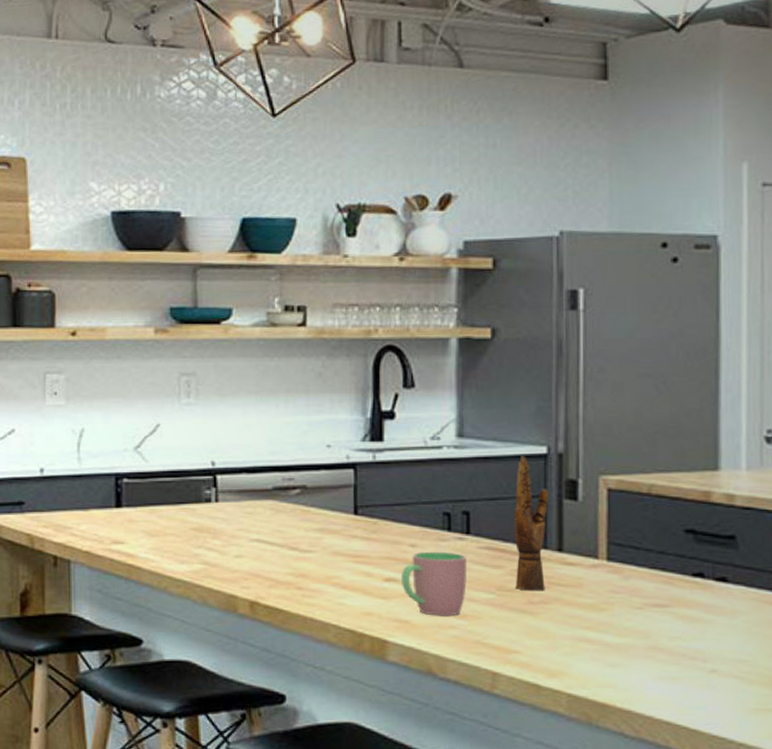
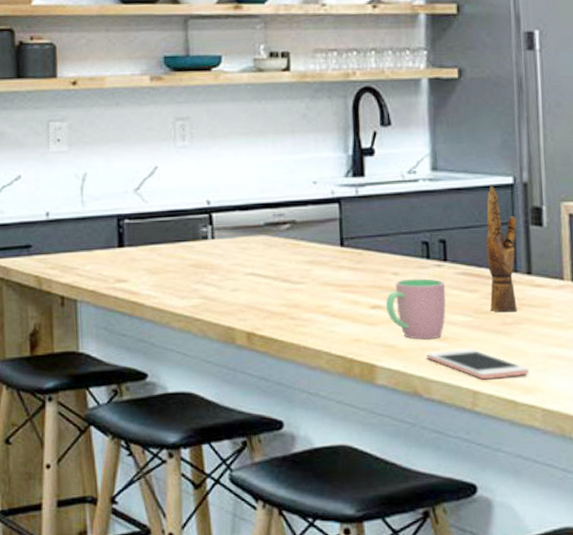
cell phone: none [443,626,556,661] -> present [426,348,530,380]

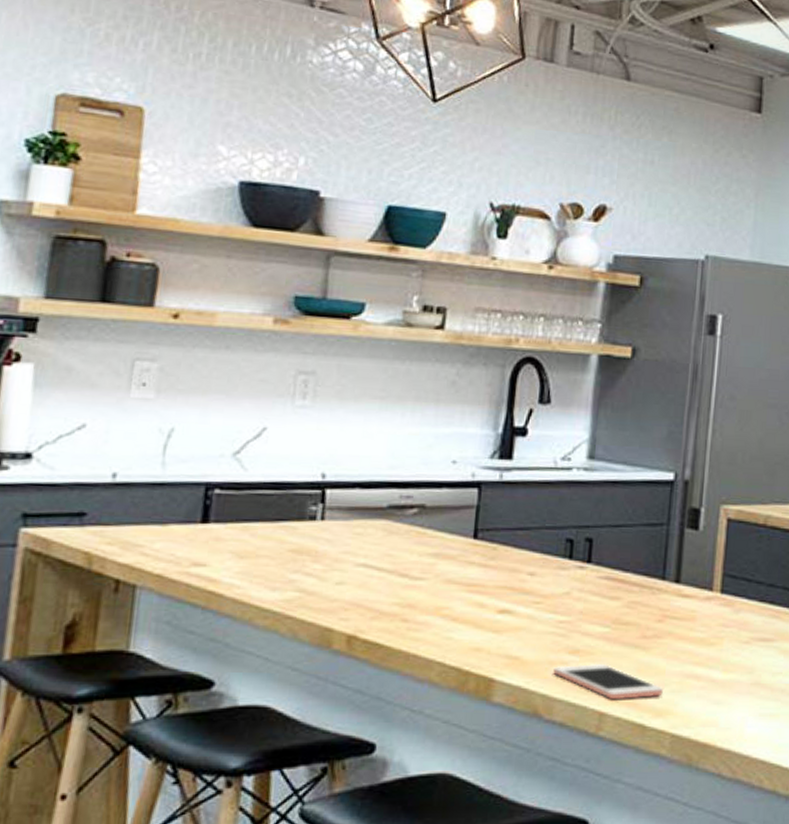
cup: present [386,278,446,340] -> none [516,580,586,652]
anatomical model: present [485,185,517,313] -> none [630,480,672,625]

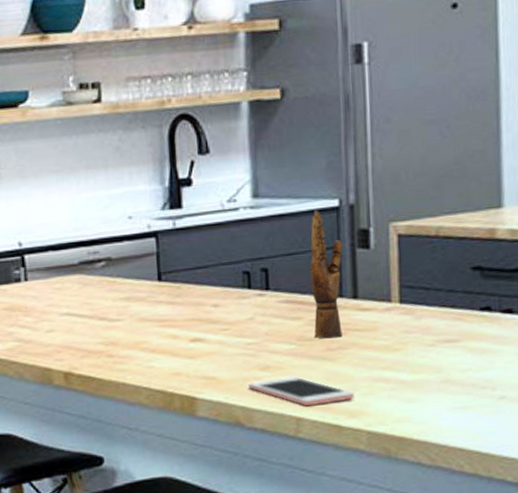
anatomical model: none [630,480,672,625] -> present [309,209,343,339]

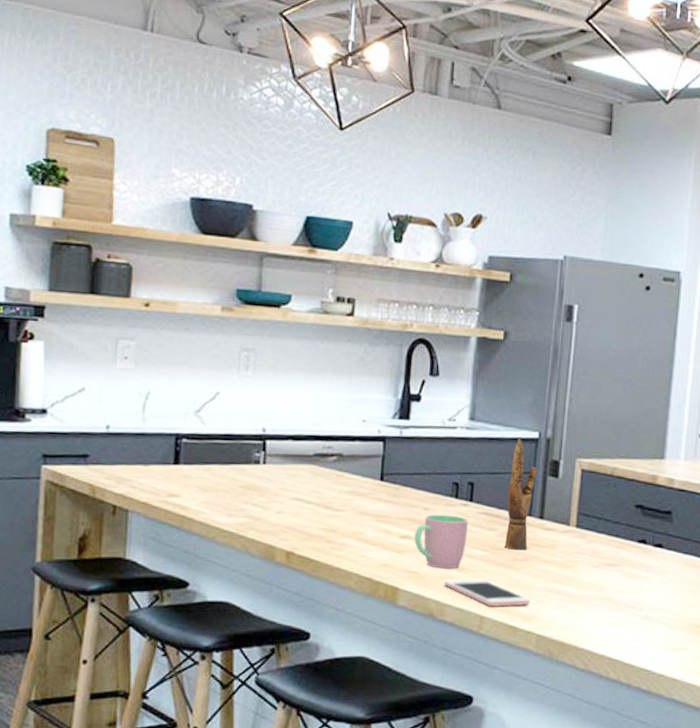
cup: none [206,308,268,370] -> present [414,514,469,569]

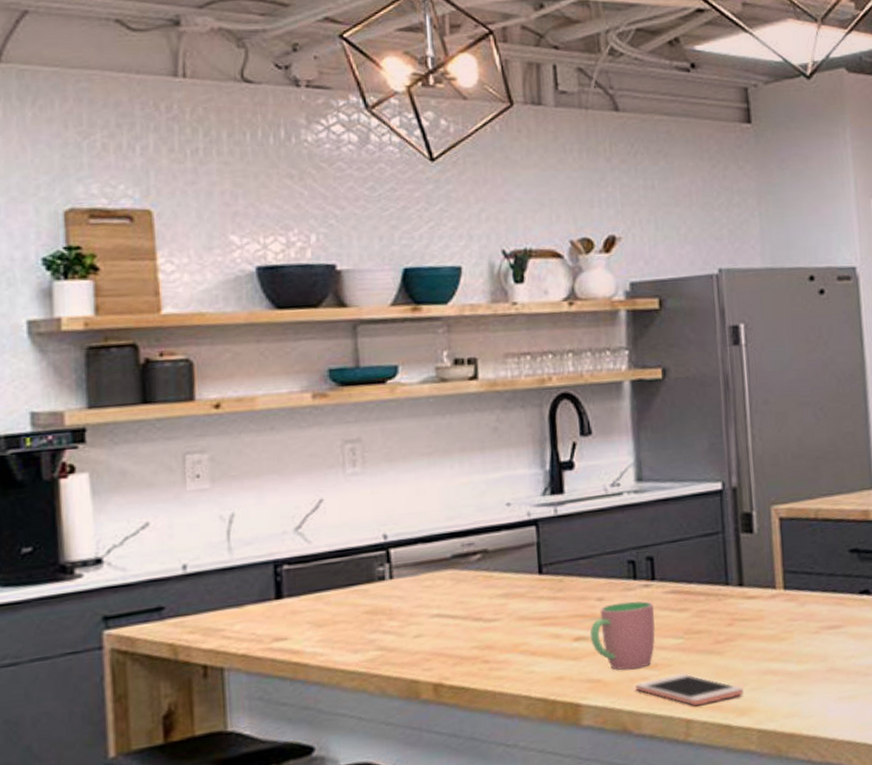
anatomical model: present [504,438,537,551] -> none [695,493,730,631]

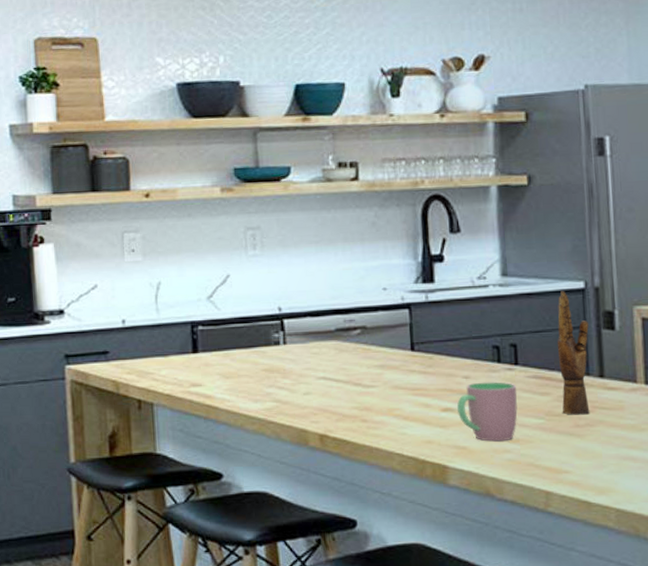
cell phone: present [635,673,744,706] -> none [498,449,603,481]
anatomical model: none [695,493,730,631] -> present [556,290,590,415]

